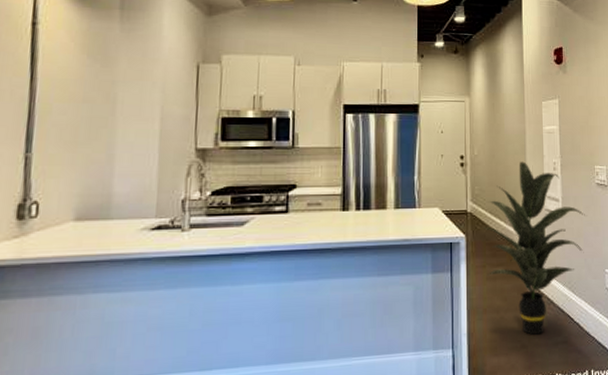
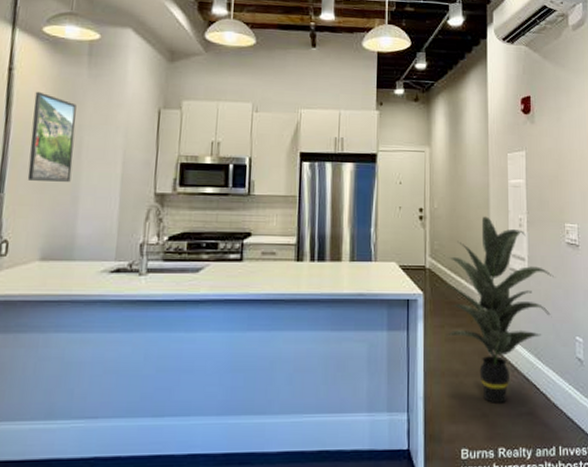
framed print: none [57,47,109,139] -> present [27,91,77,182]

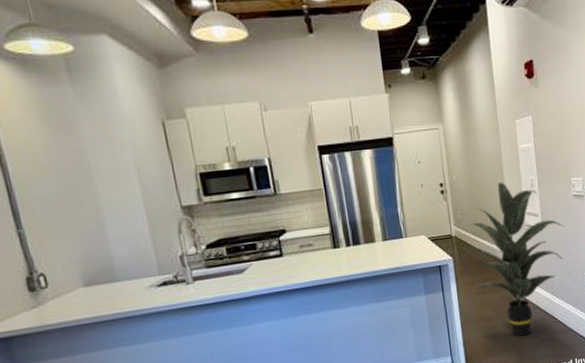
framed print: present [27,91,77,182] -> none [20,118,90,213]

